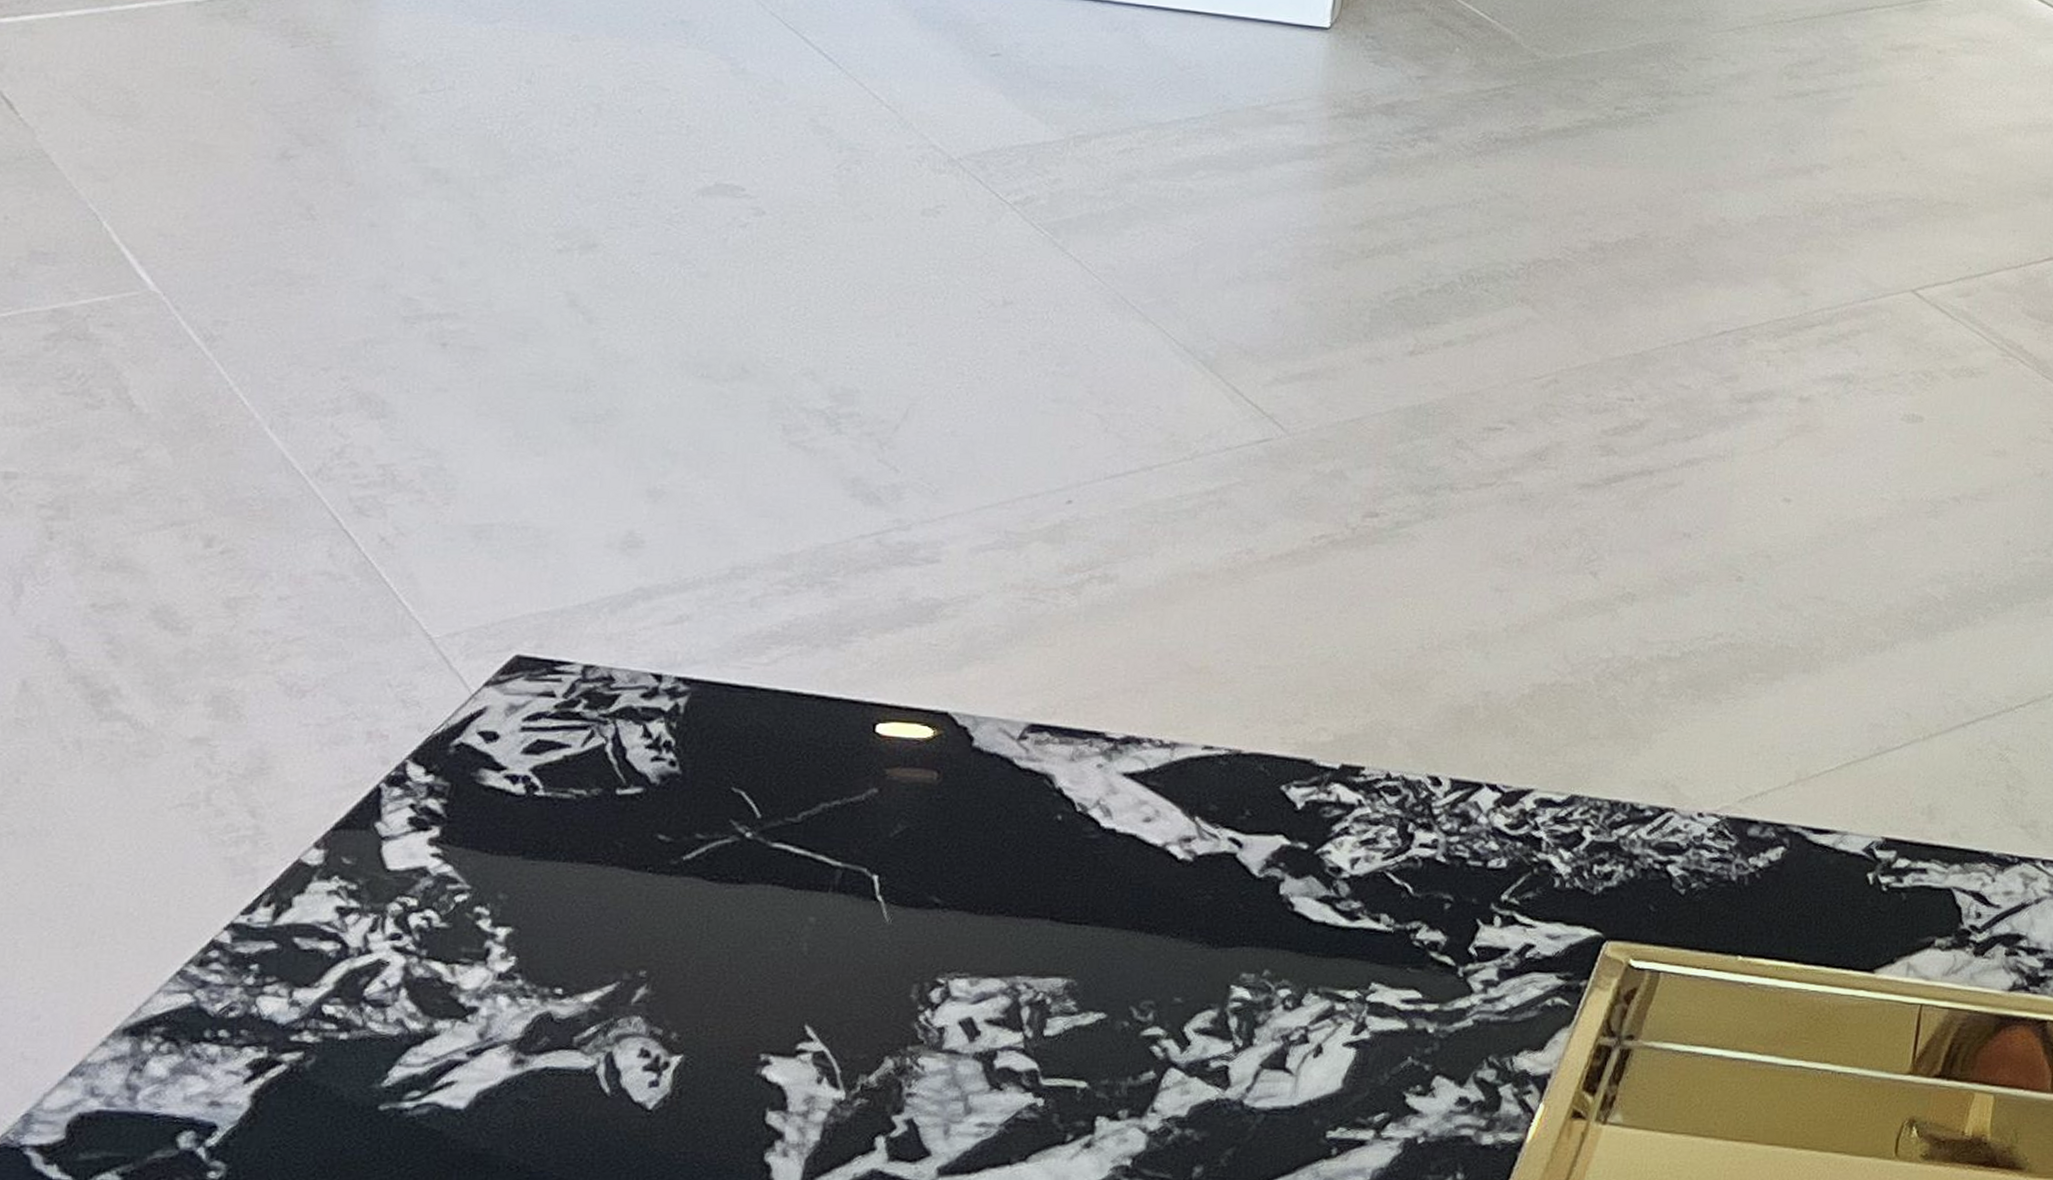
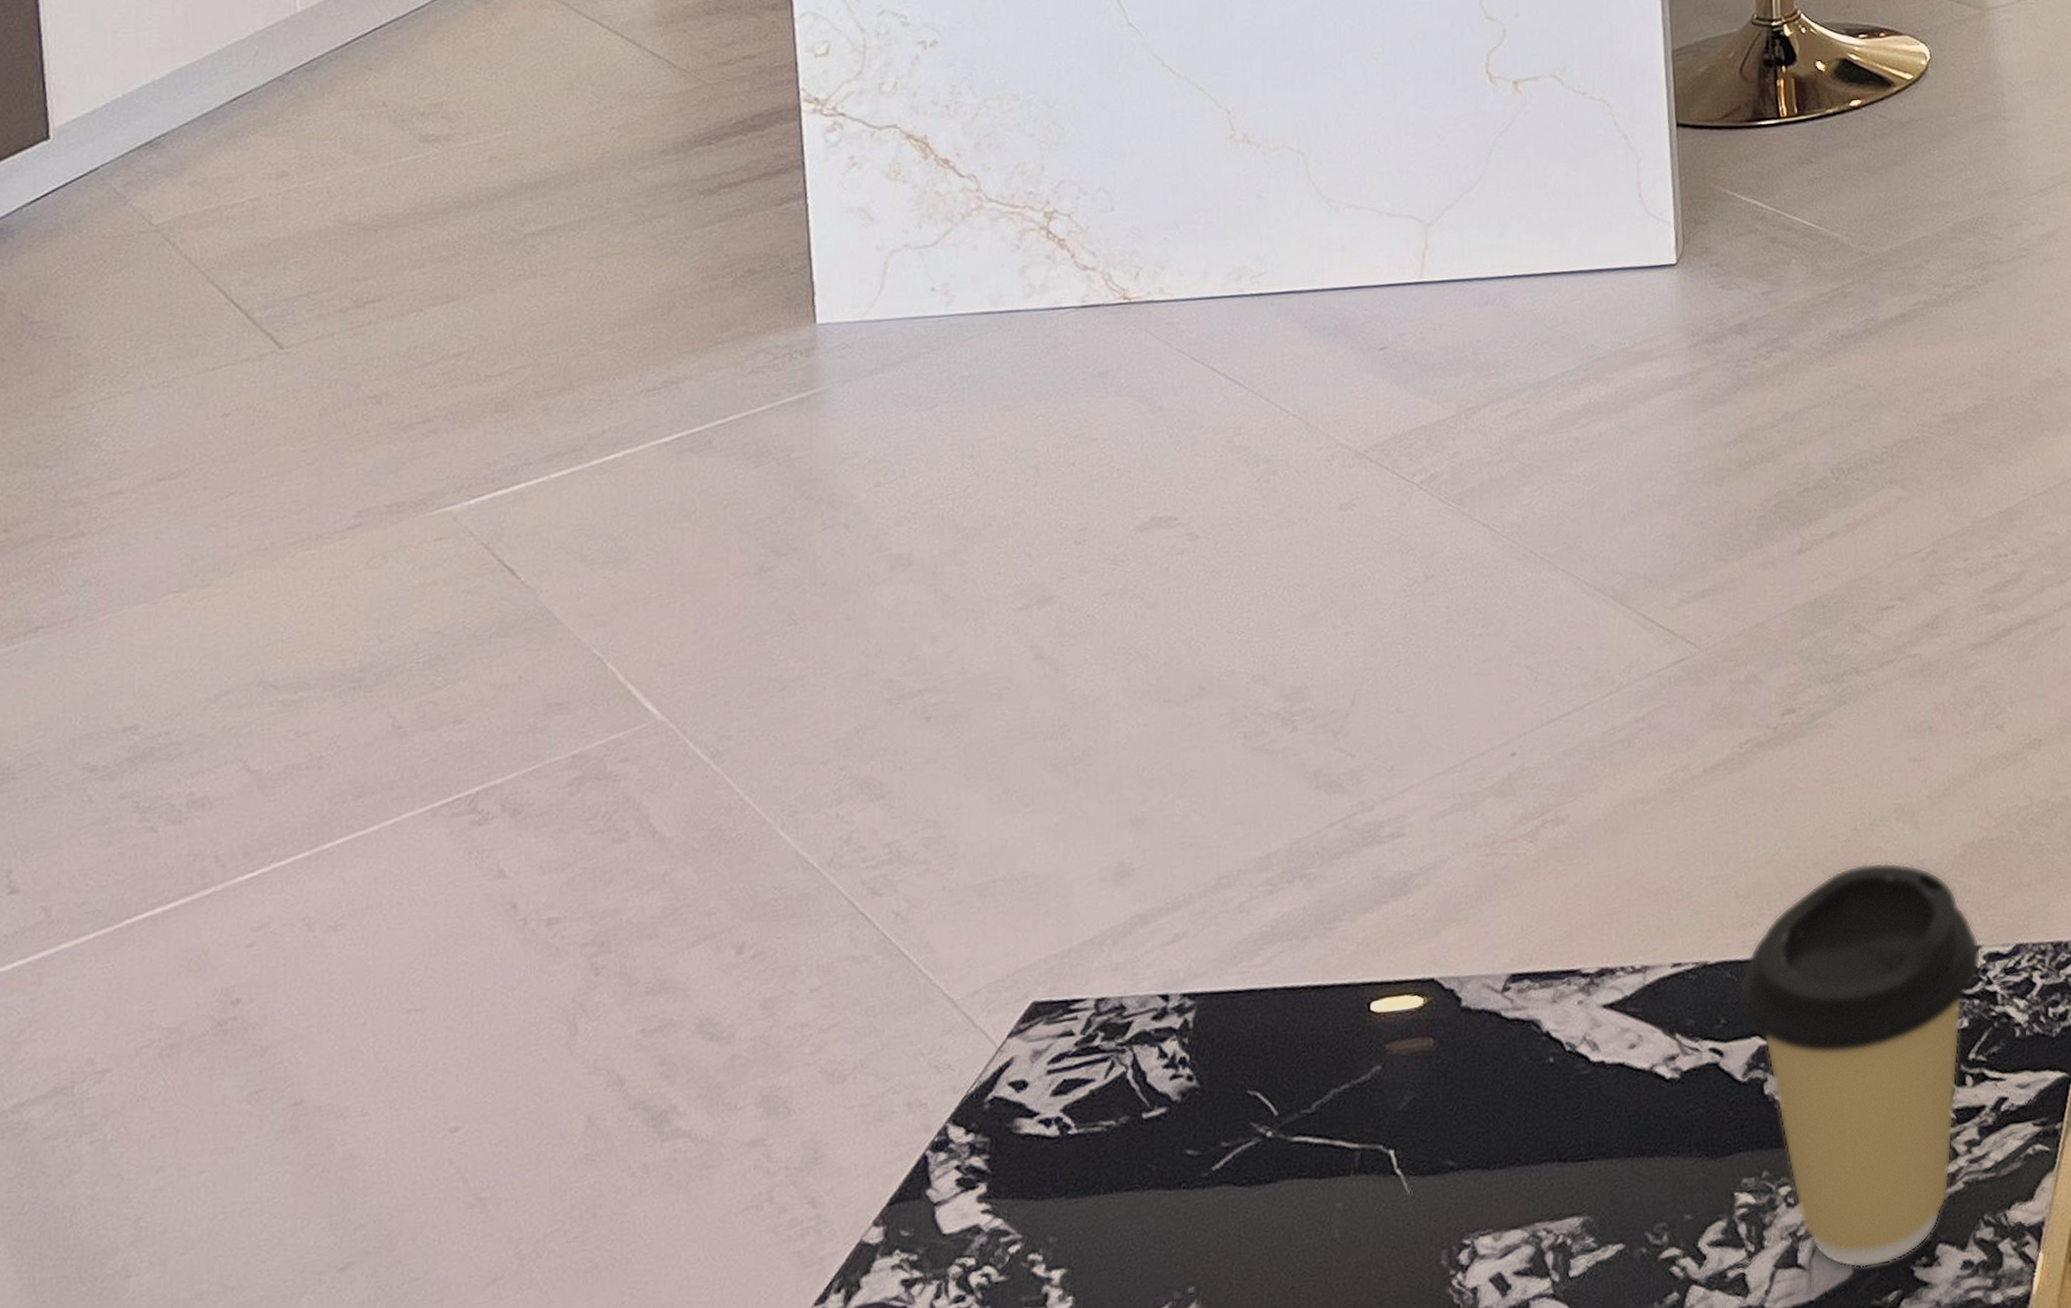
coffee cup: none [1267,684,1534,1085] -> present [1738,862,1982,1269]

